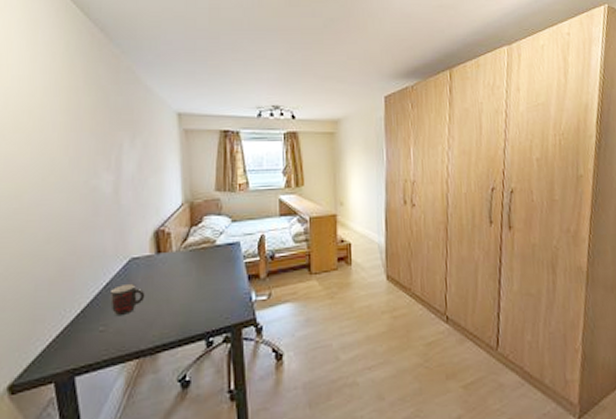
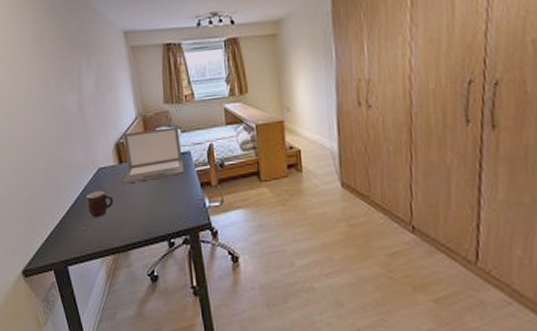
laptop: none [157,216,231,277] -> present [122,127,184,184]

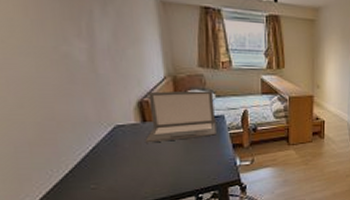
mug: present [86,190,114,217] -> none [98,148,134,175]

